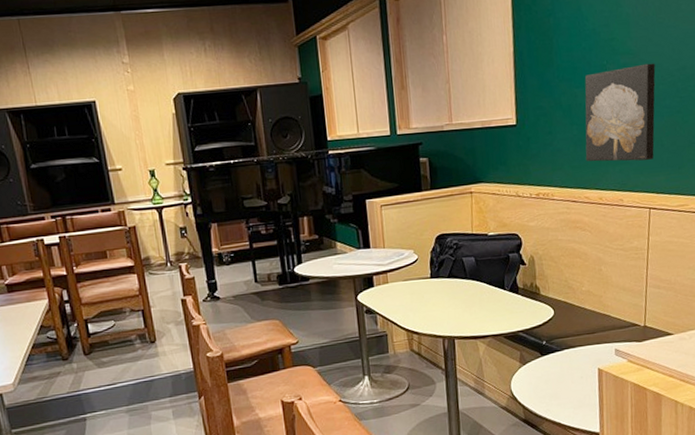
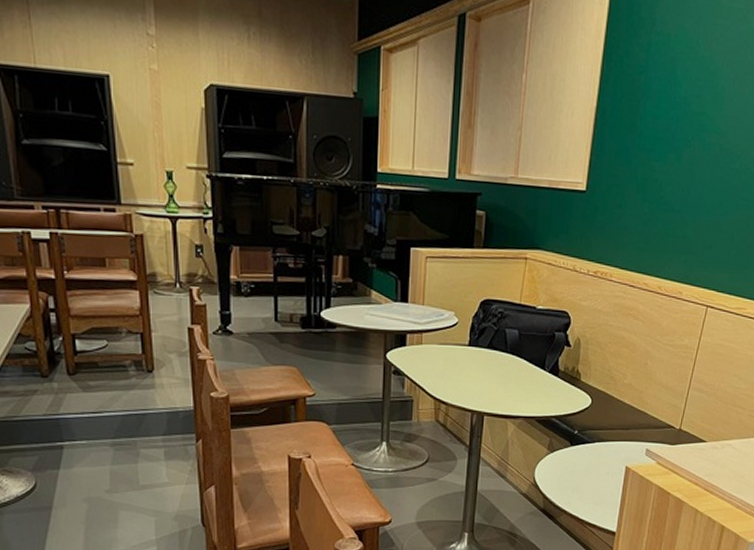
wall art: present [585,63,656,162] -> none [651,147,741,255]

